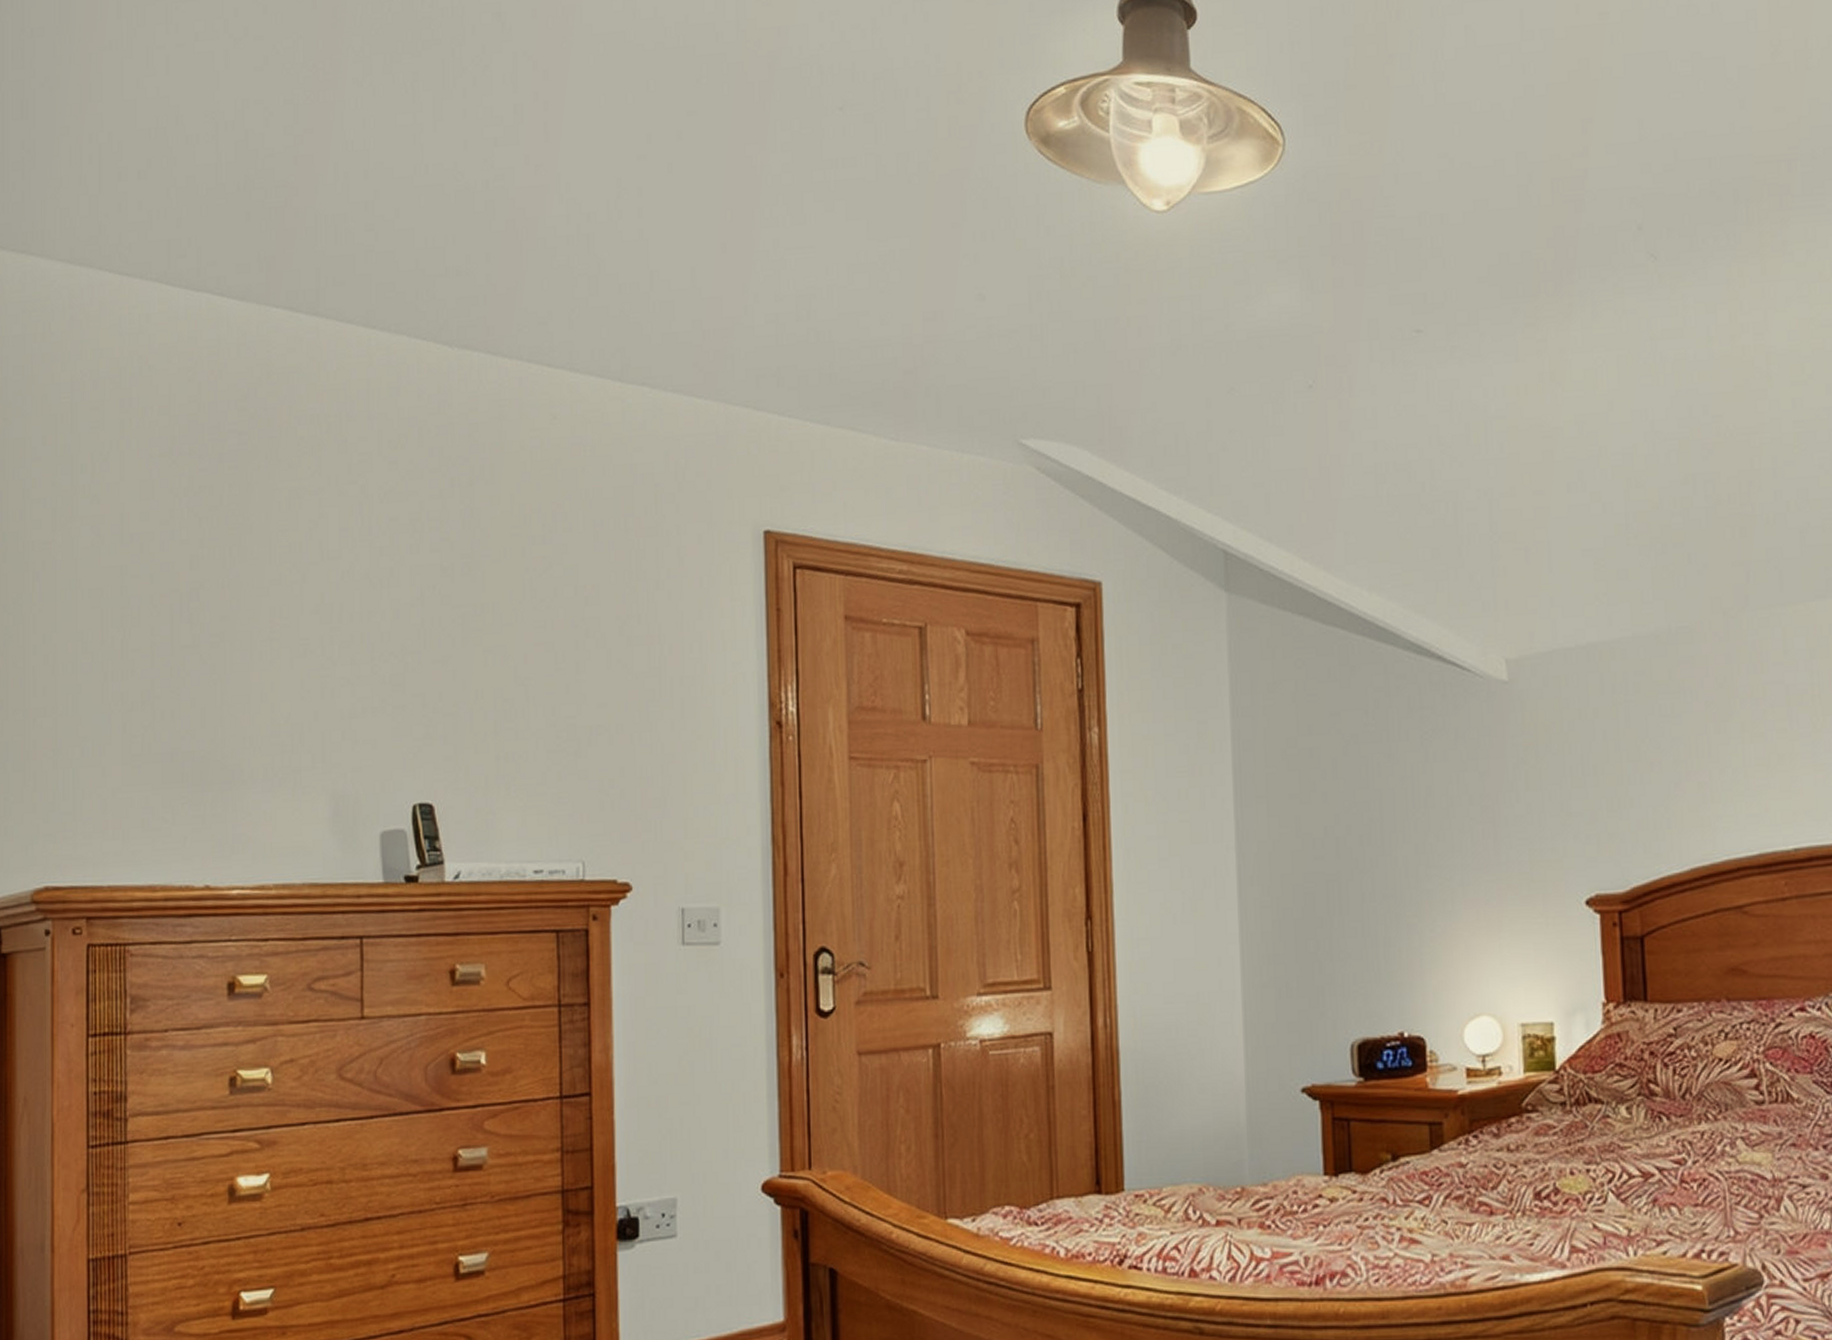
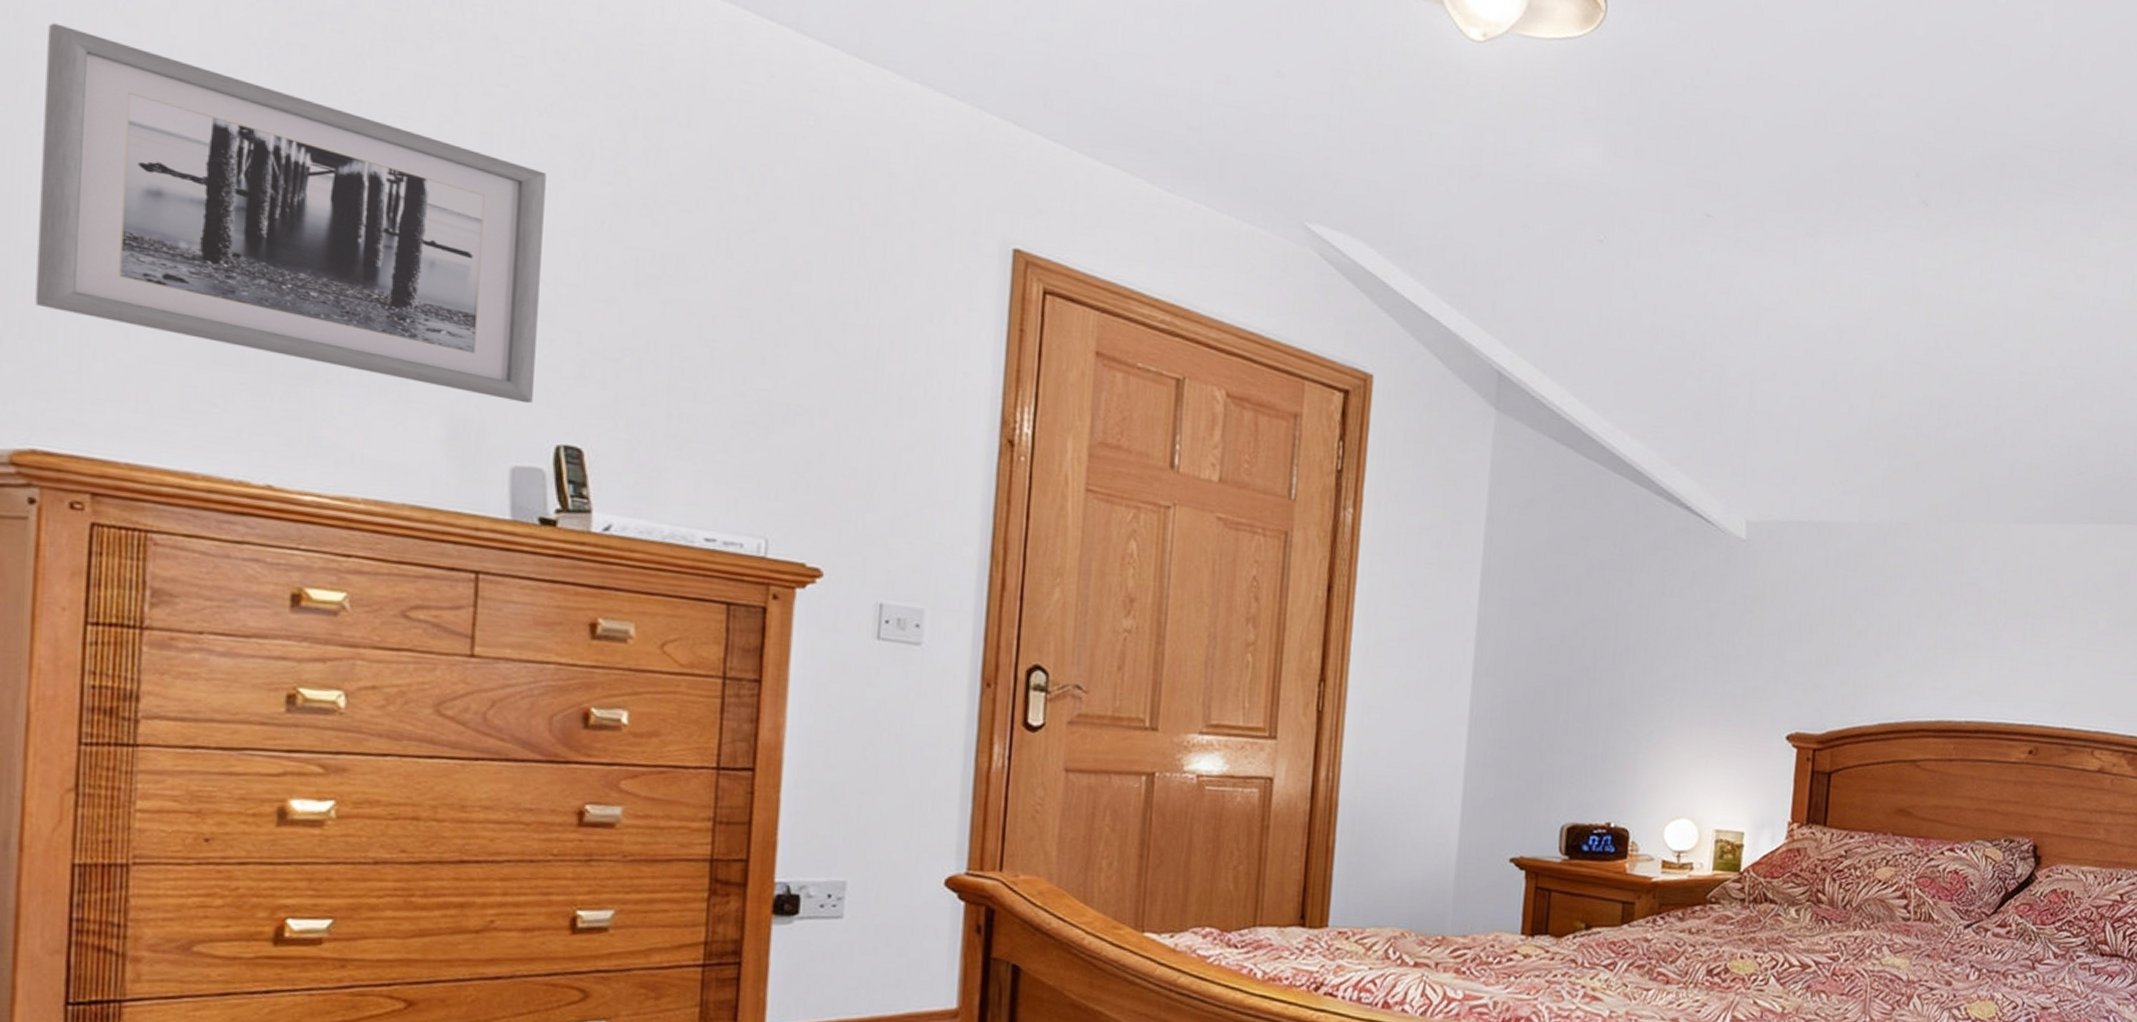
wall art: none [42,514,393,771] -> present [35,23,546,404]

